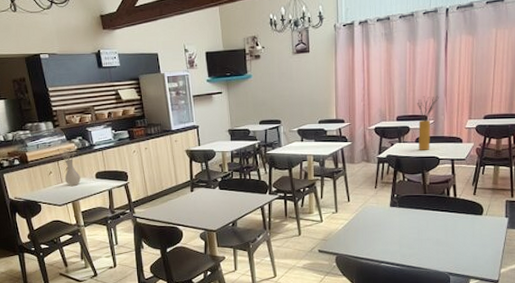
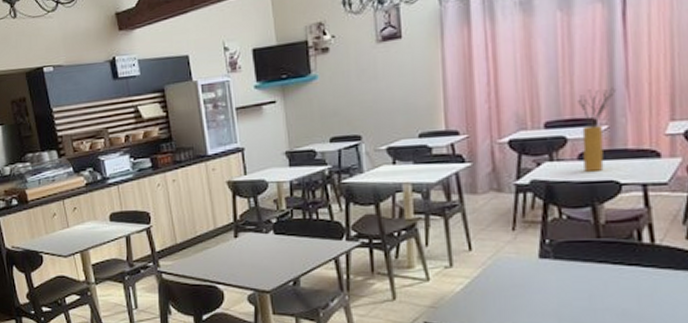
vase: present [55,148,81,187] -> none [60,182,91,232]

